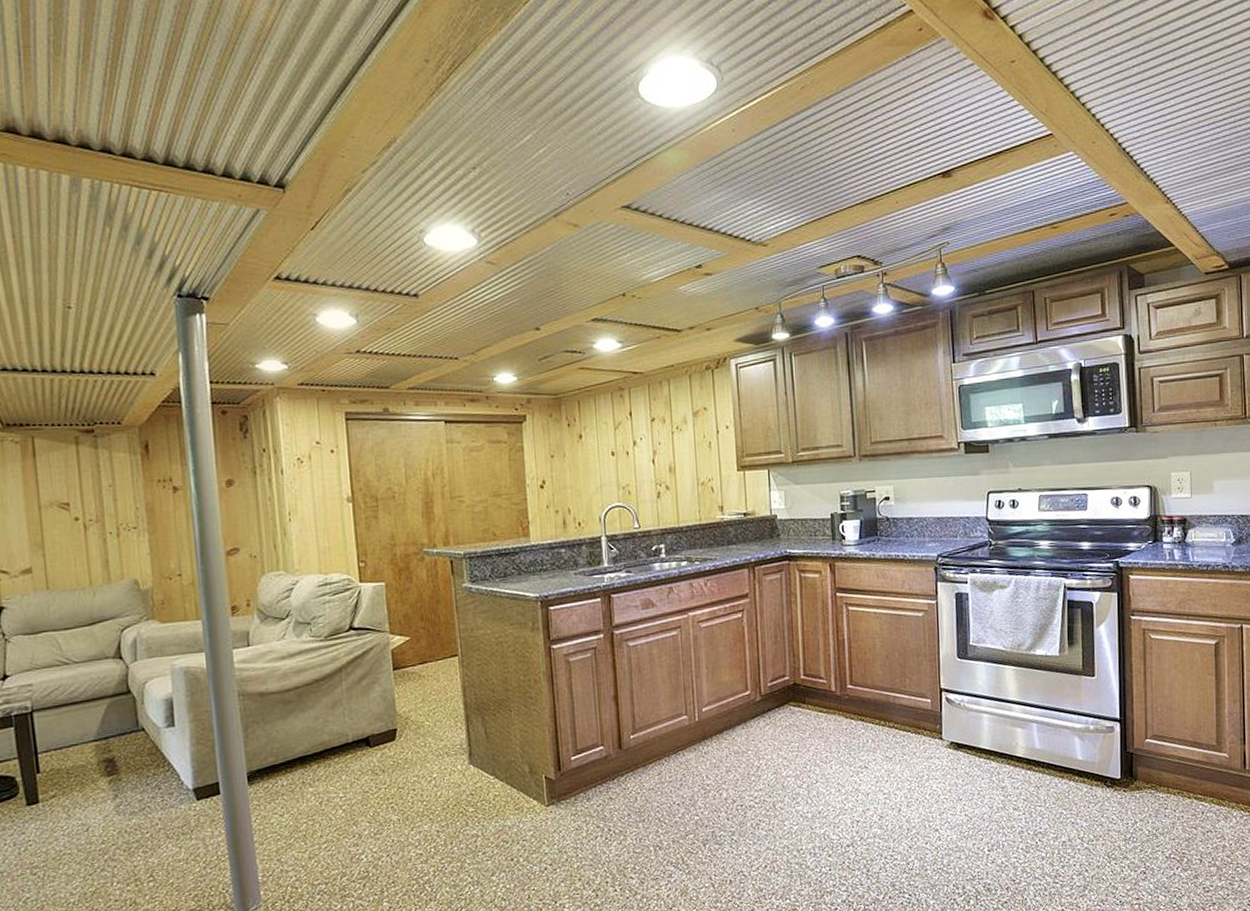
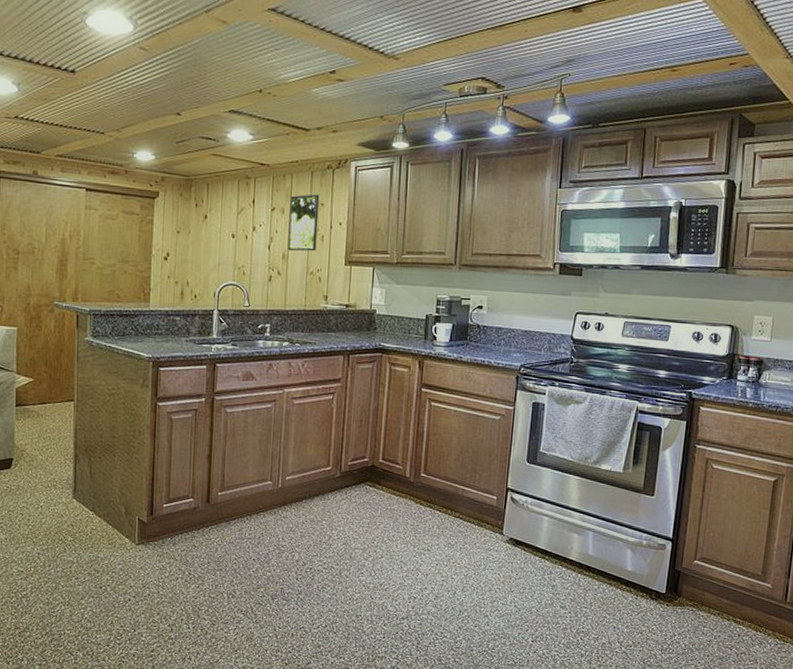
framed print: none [670,398,705,463] -> present [287,194,320,252]

